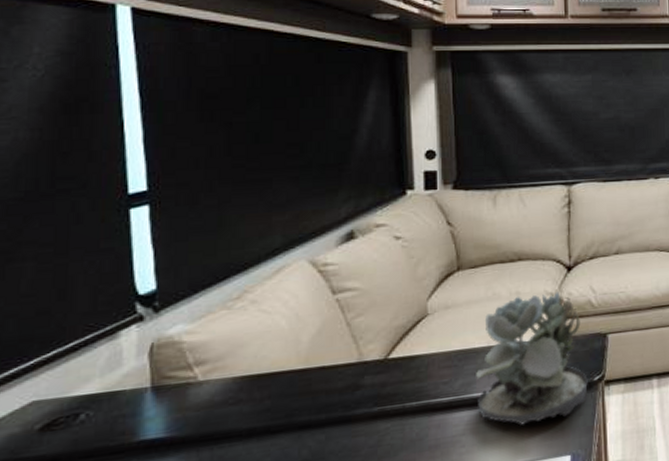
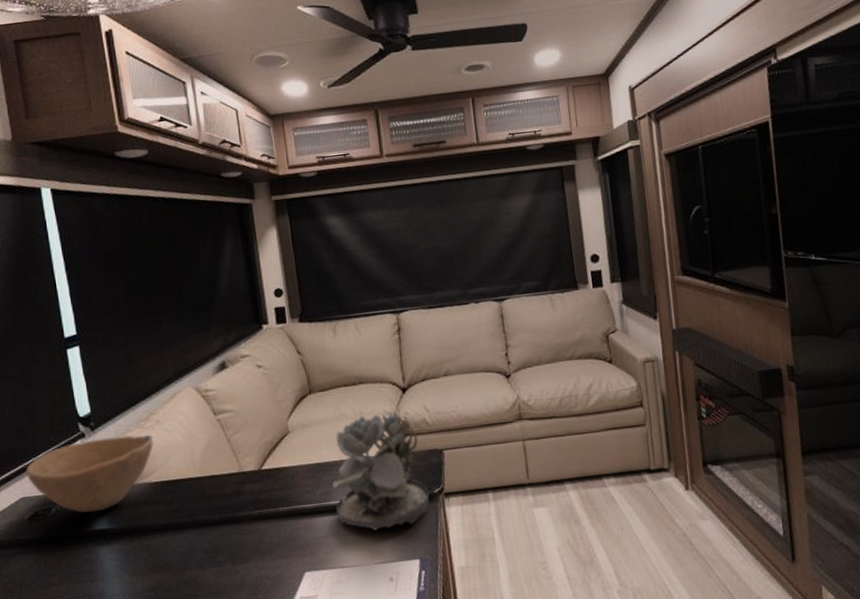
bowl: none [45,317,246,419] -> present [26,434,154,513]

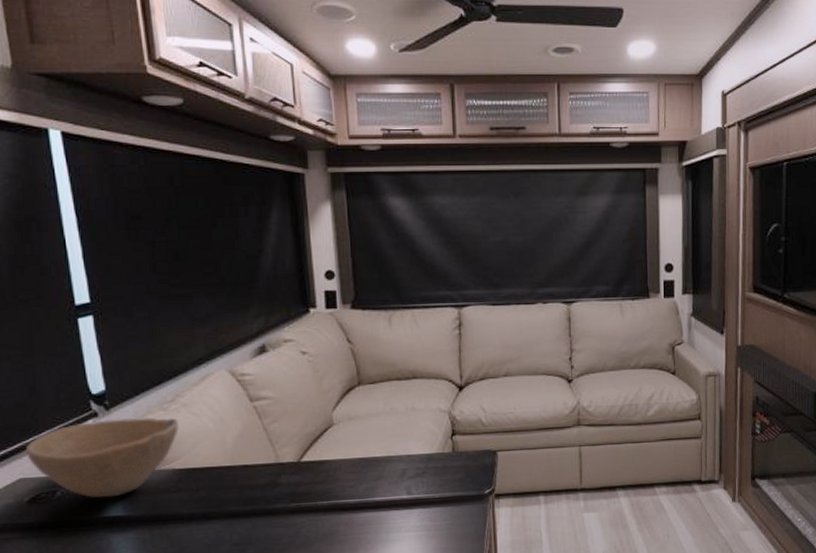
succulent plant: present [331,411,429,531] -> none [377,409,479,529]

